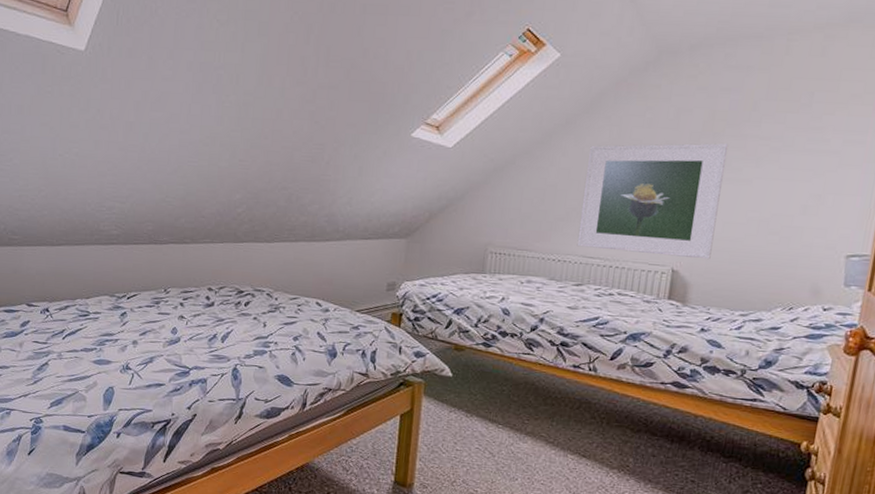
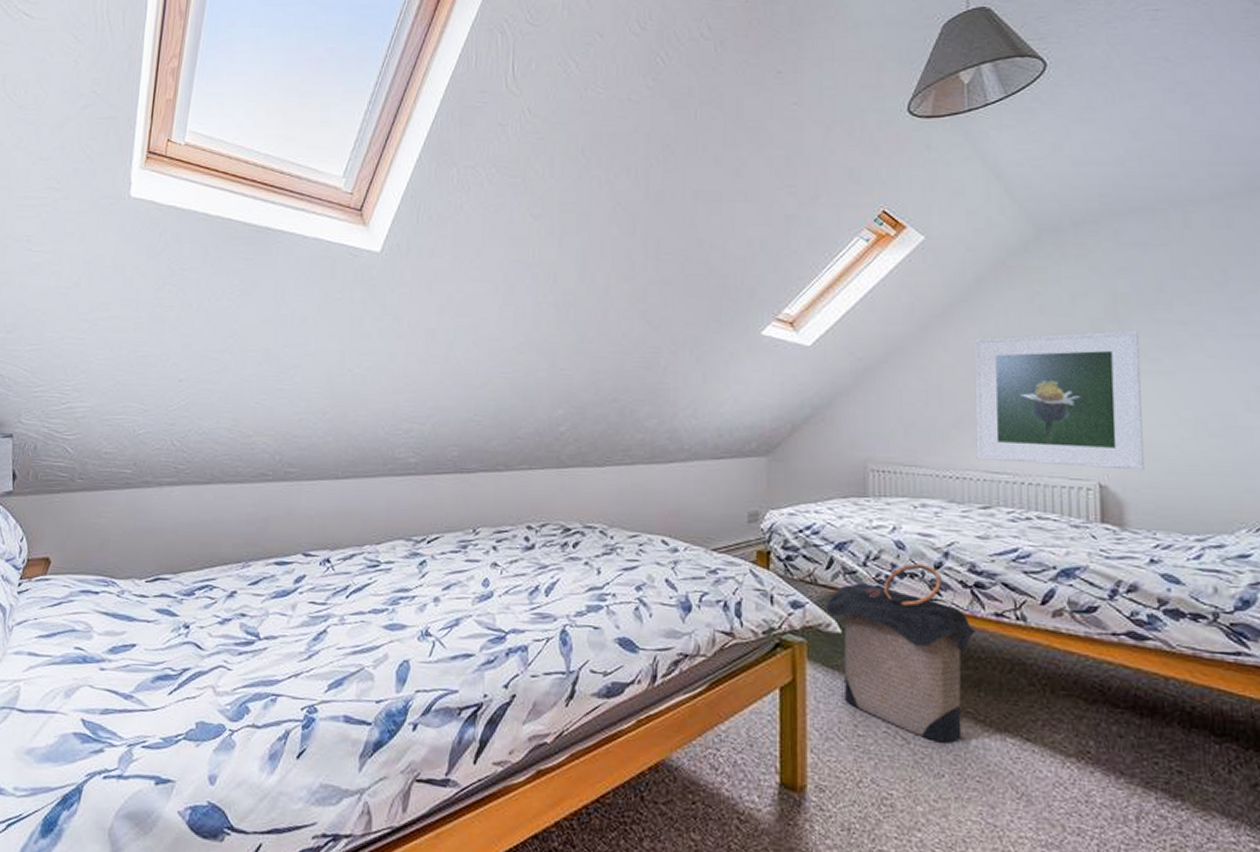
laundry hamper: none [442,326,557,457] -> present [826,563,977,743]

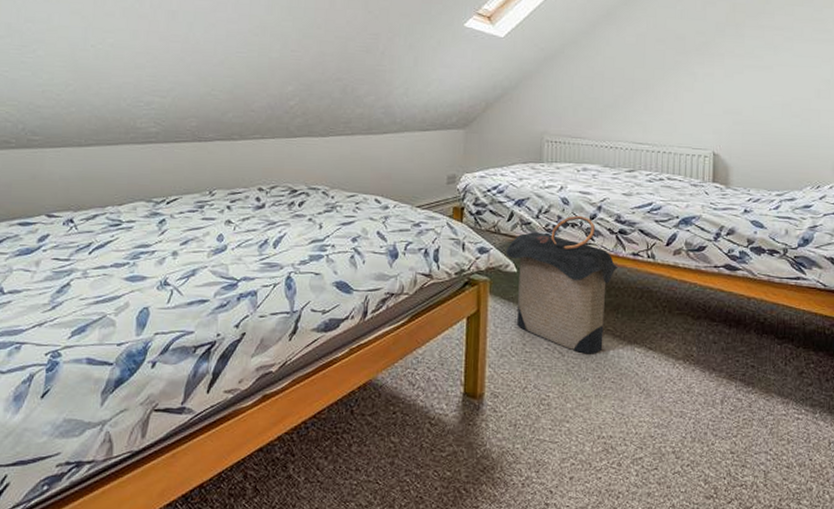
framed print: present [974,329,1144,471] -> none [626,33,750,143]

